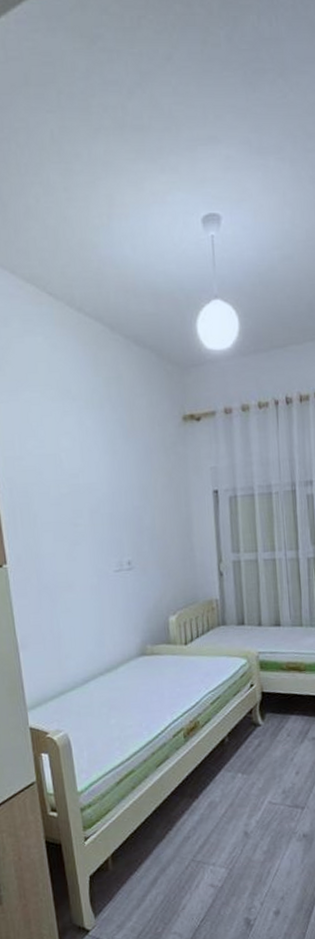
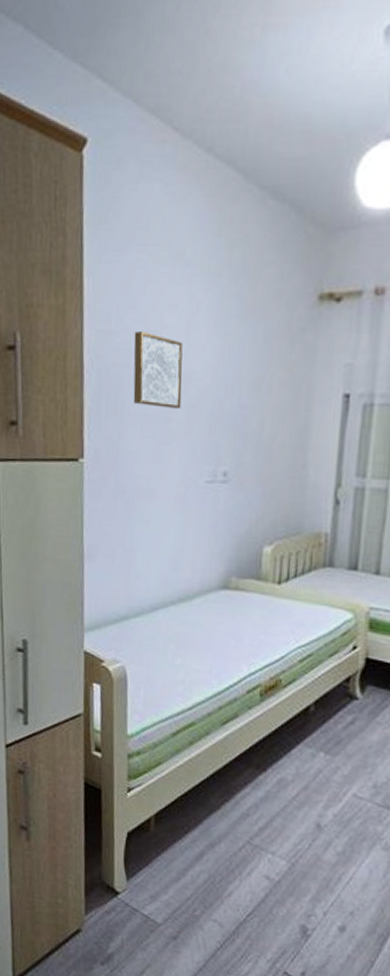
wall art: none [37,455,85,516] -> present [133,332,183,410]

